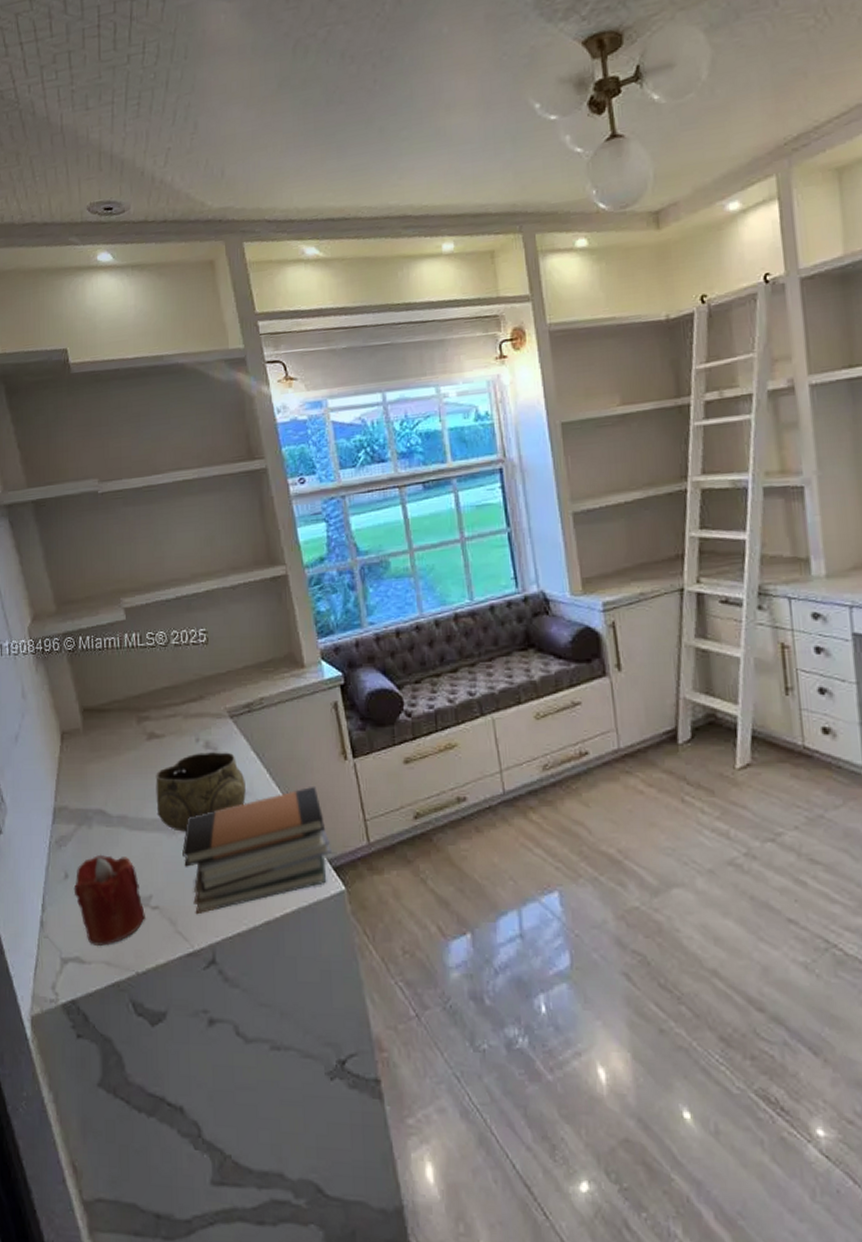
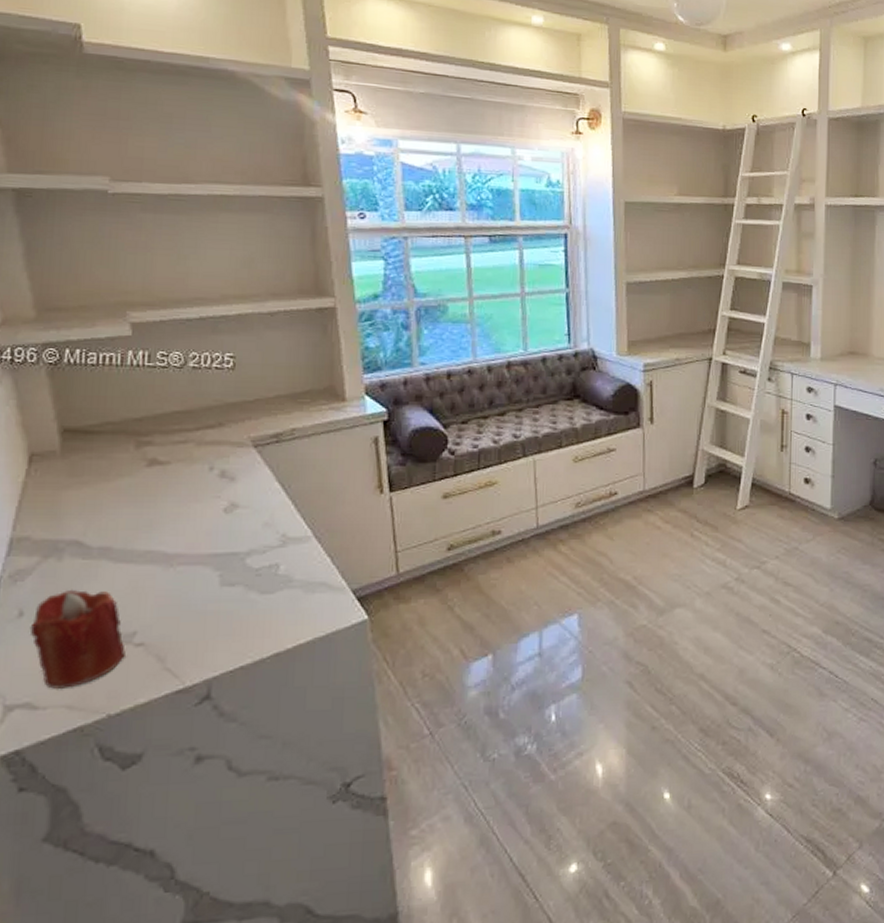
decorative bowl: present [155,752,246,832] -> none [151,482,266,564]
book stack: present [182,785,332,915] -> none [180,518,357,650]

